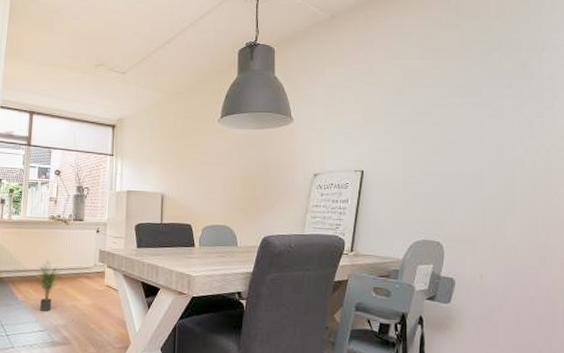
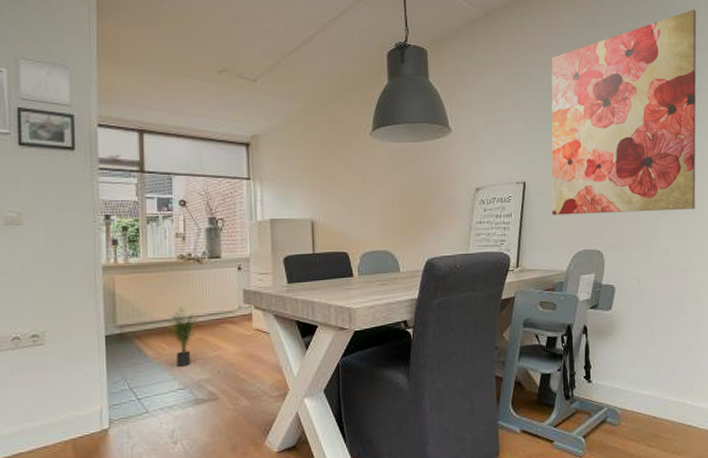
wall art: none [389,9,552,208] -> present [551,9,697,215]

